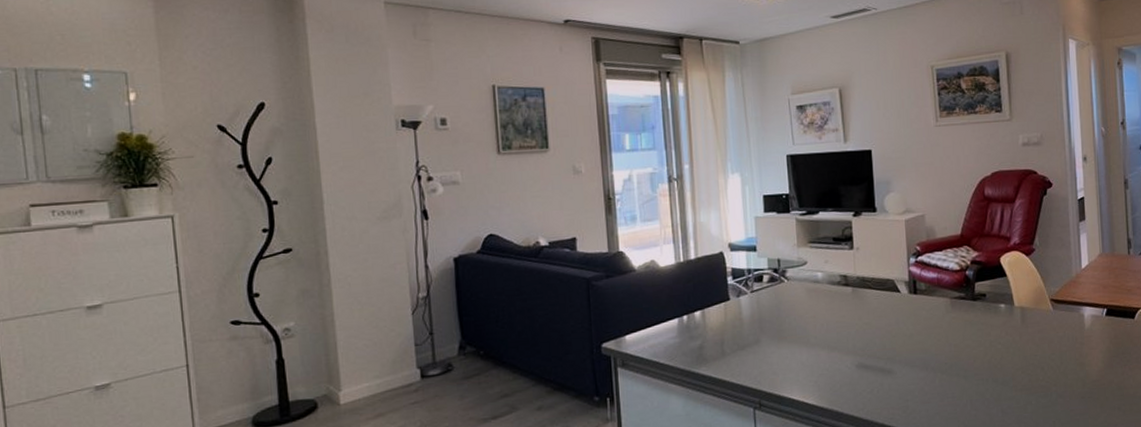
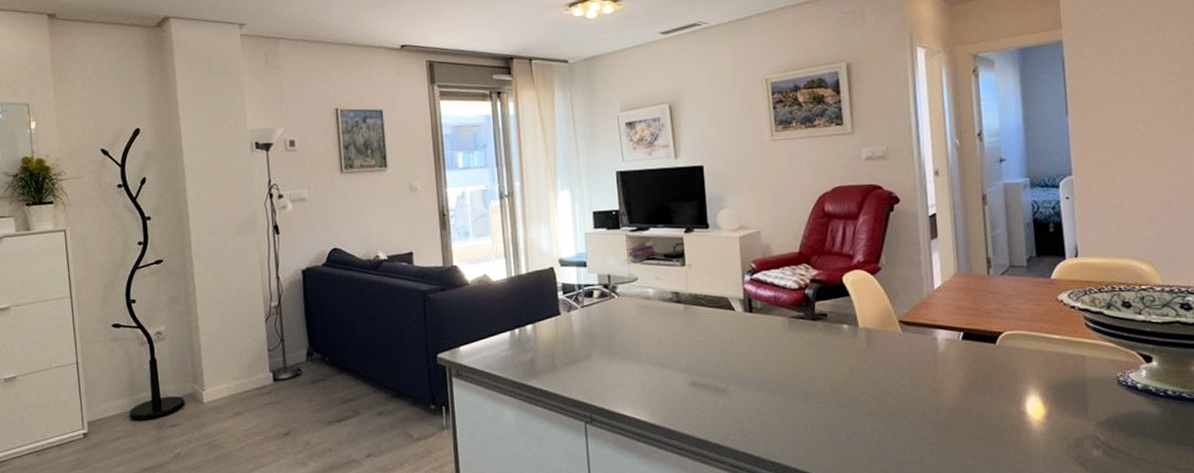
books: none [796,225,826,247] -> present [626,241,657,264]

